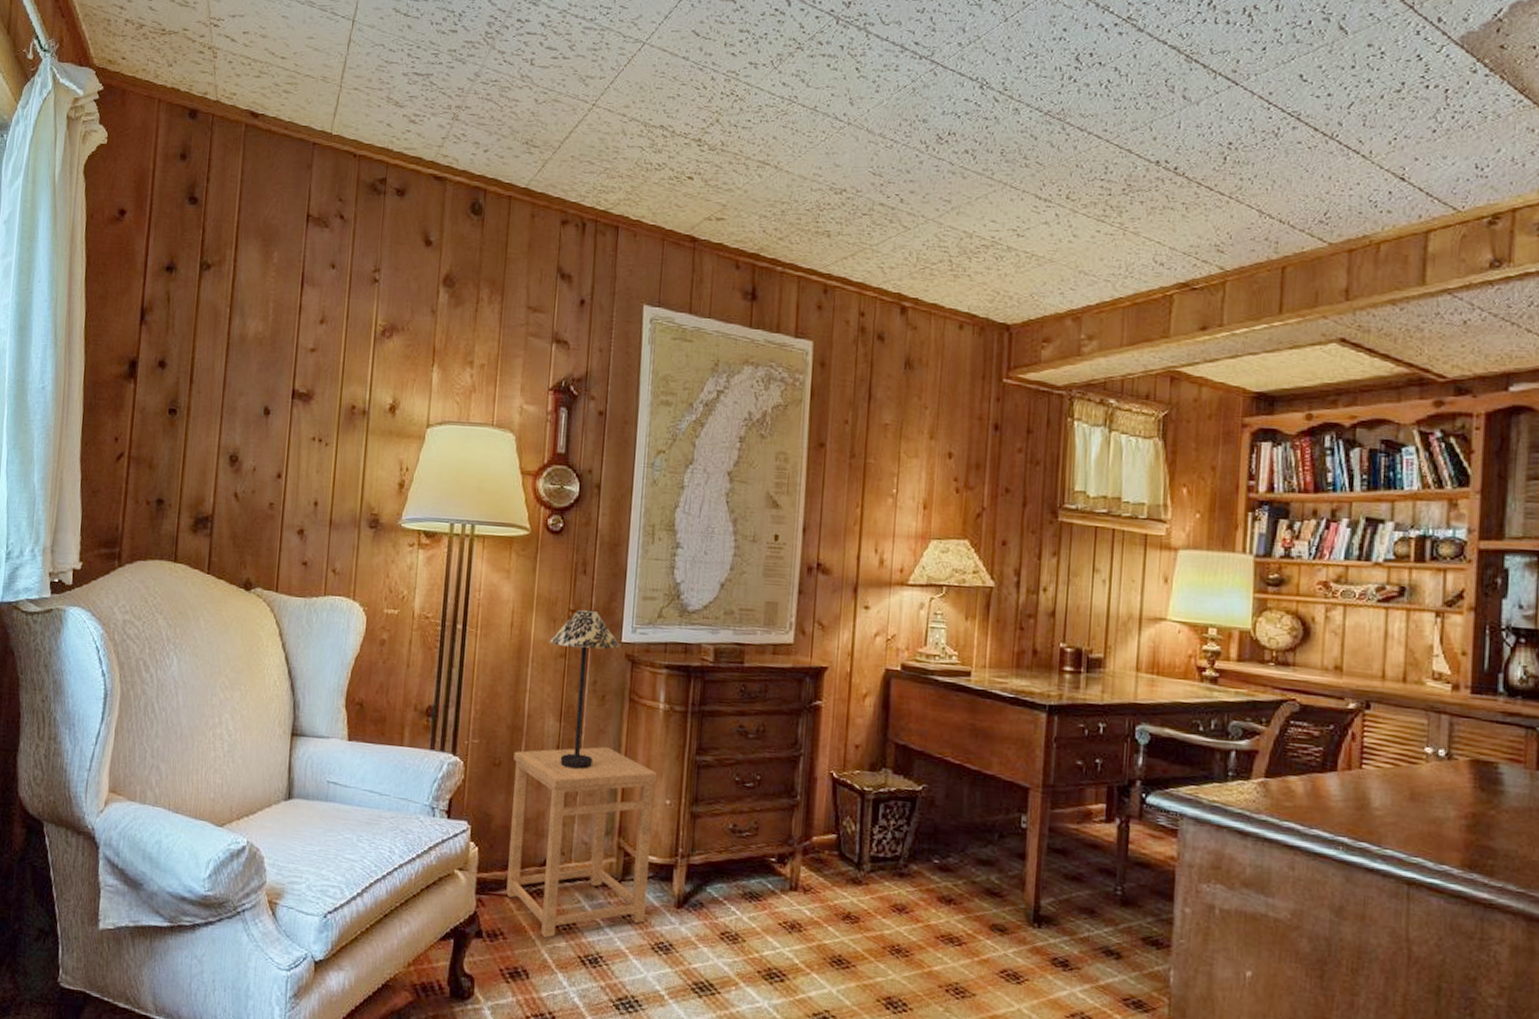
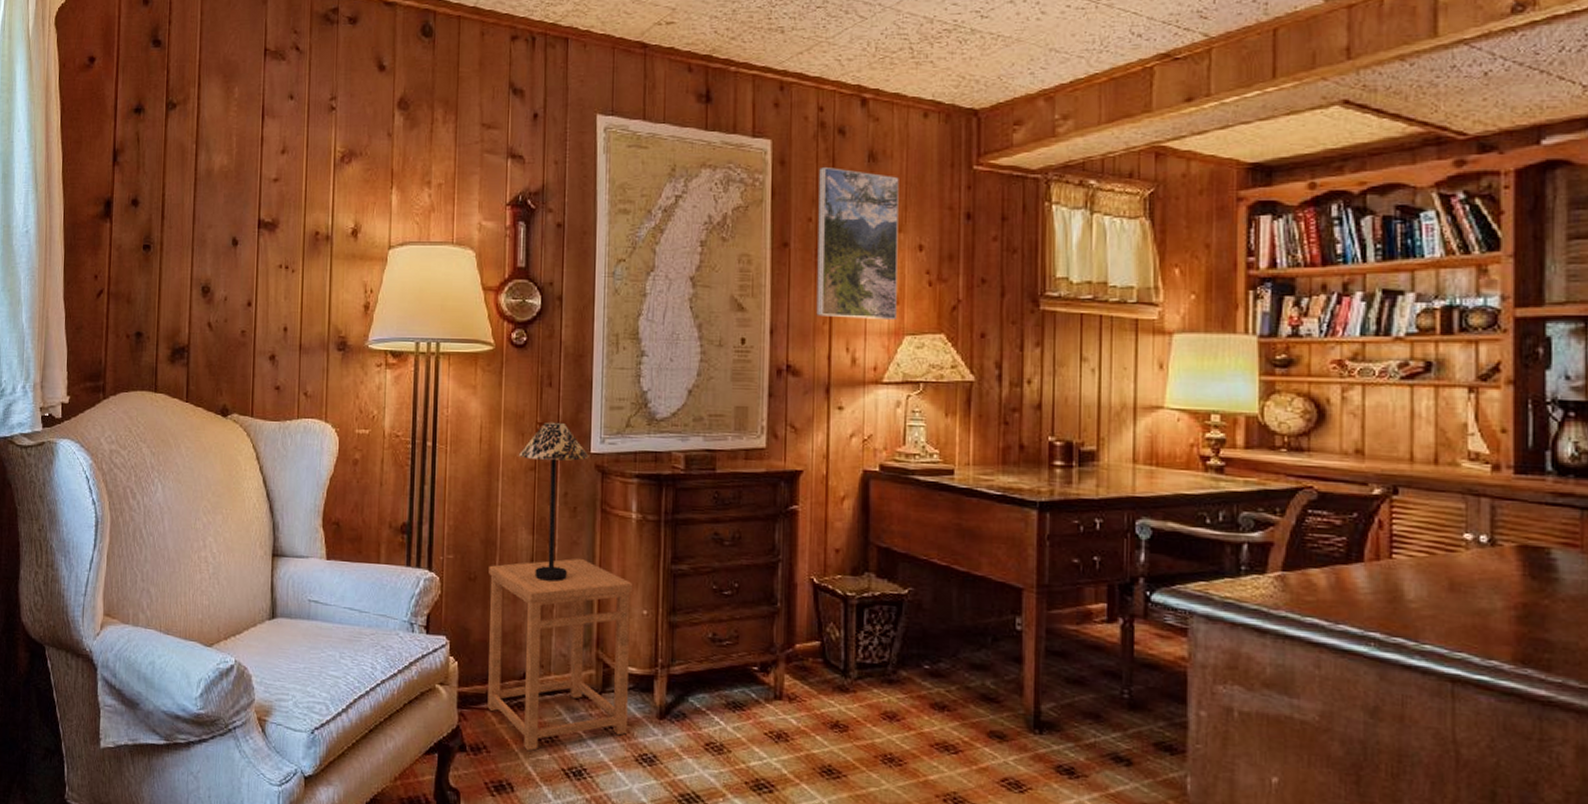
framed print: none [848,370,933,525] -> present [816,166,899,321]

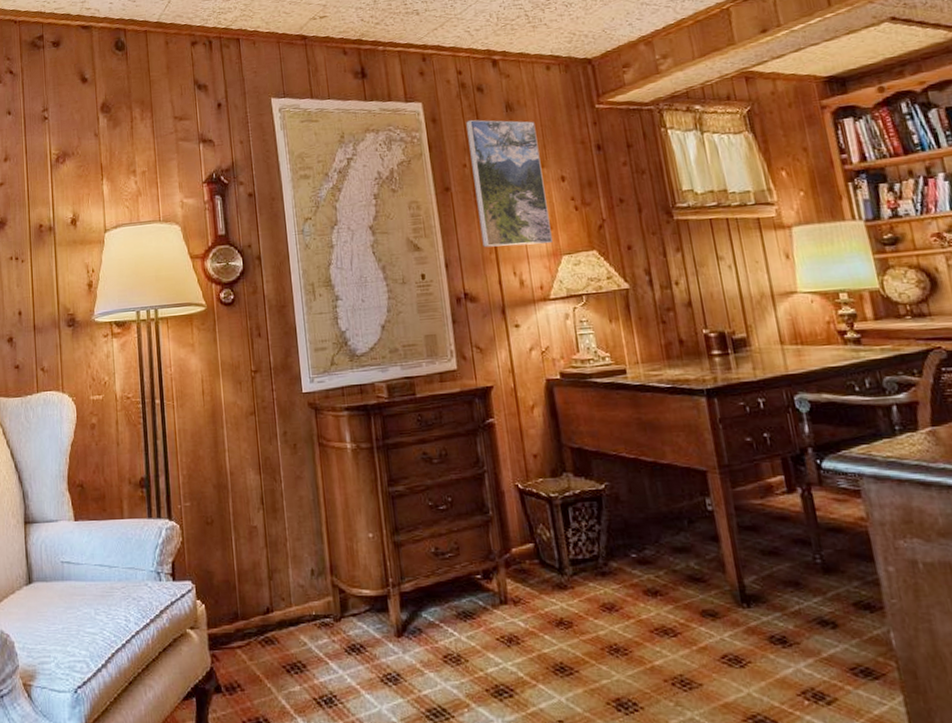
side table: present [487,558,634,752] -> none [223,491,369,685]
table lamp: present [519,421,589,582] -> none [239,368,302,517]

